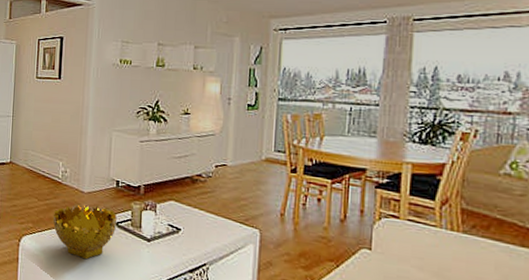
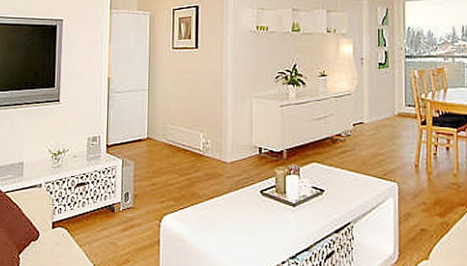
decorative bowl: present [53,204,117,260] -> none [195,174,262,233]

